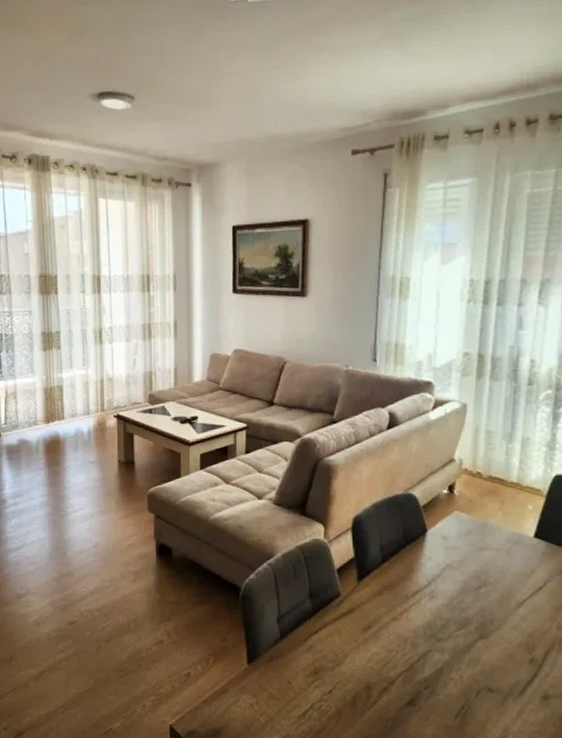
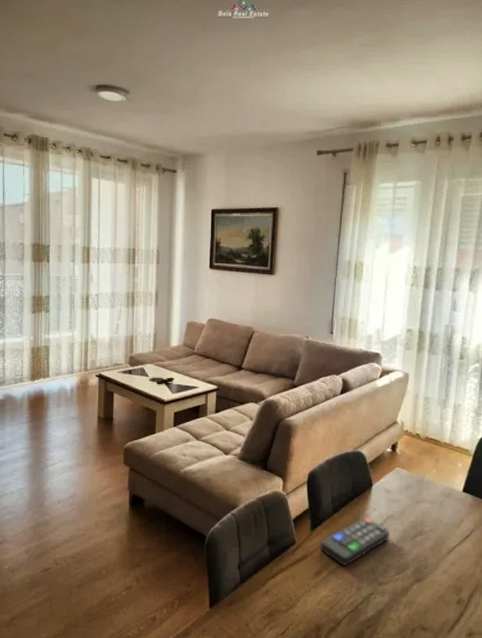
remote control: none [368,567,448,621] -> present [319,518,389,566]

